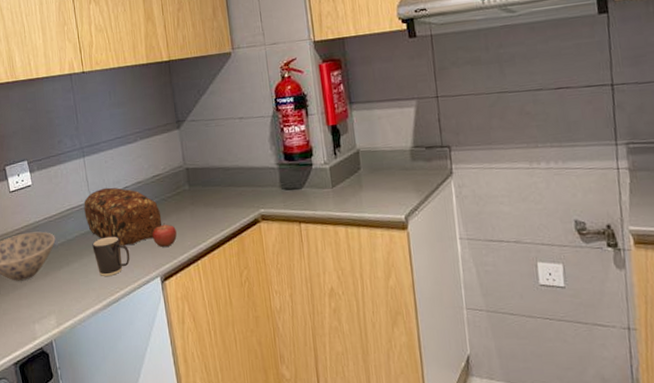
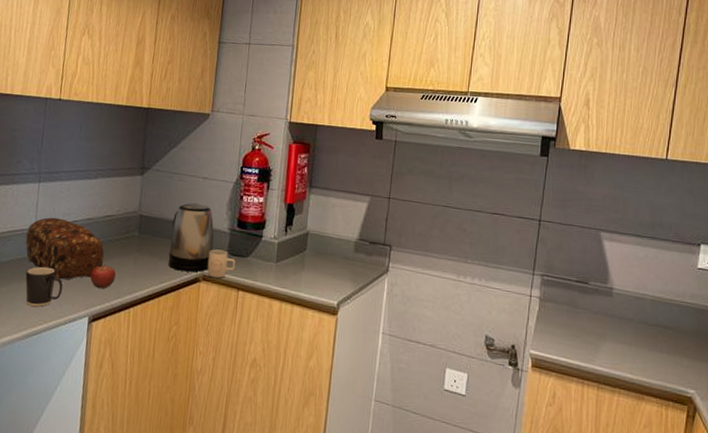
kettle: none [219,145,266,216] -> present [168,203,214,272]
mug: none [262,186,292,216] -> present [207,249,236,279]

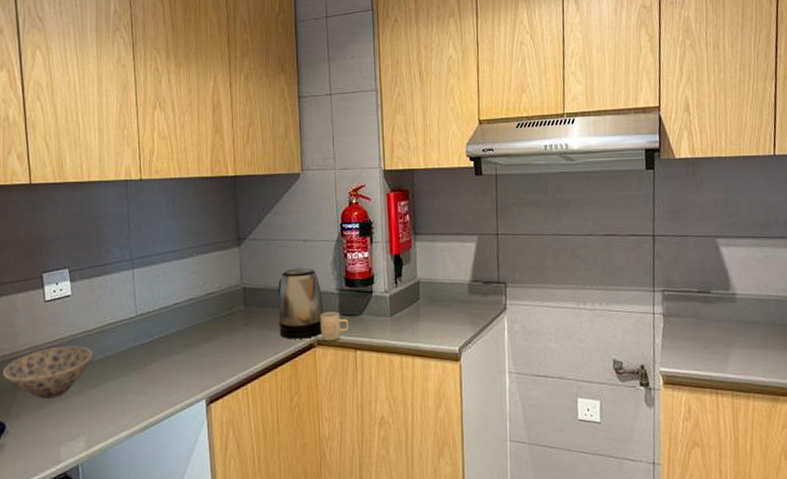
bread loaf: present [25,217,105,280] -> none [128,303,213,366]
mug: present [25,266,63,307] -> none [134,354,175,397]
fruit: present [90,264,116,288] -> none [200,343,227,368]

